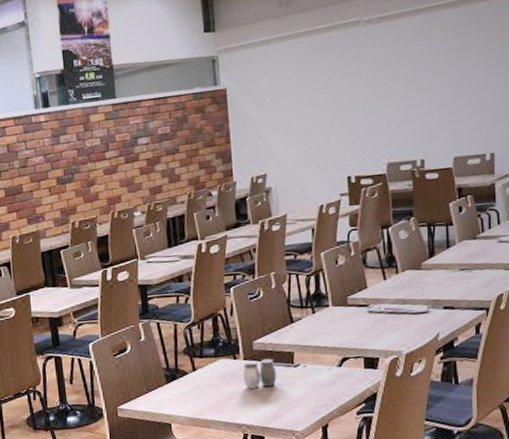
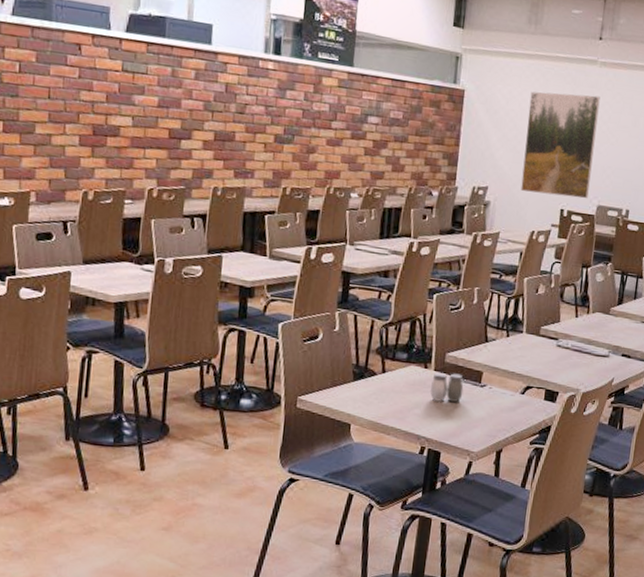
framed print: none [294,55,375,169] -> present [520,91,600,199]

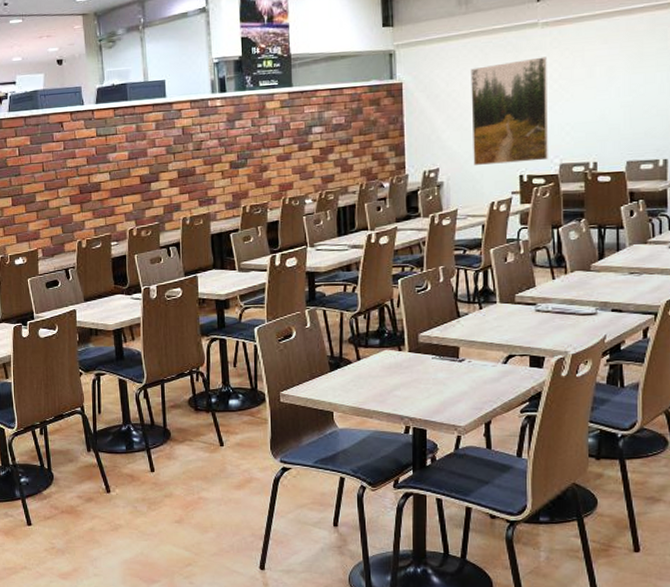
salt and pepper shaker: present [430,372,464,402] -> none [407,352,441,381]

